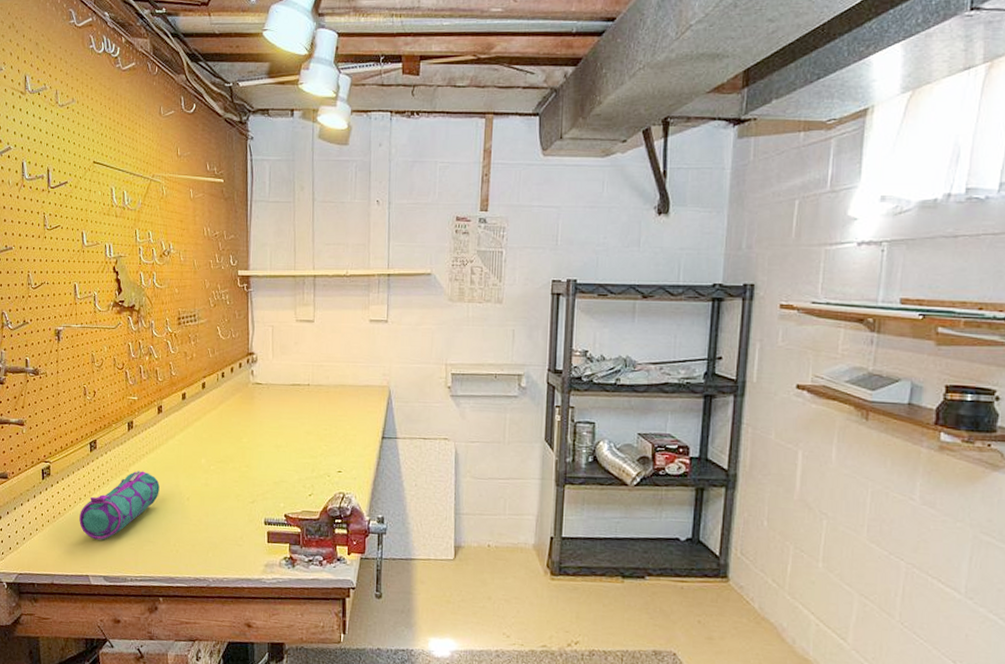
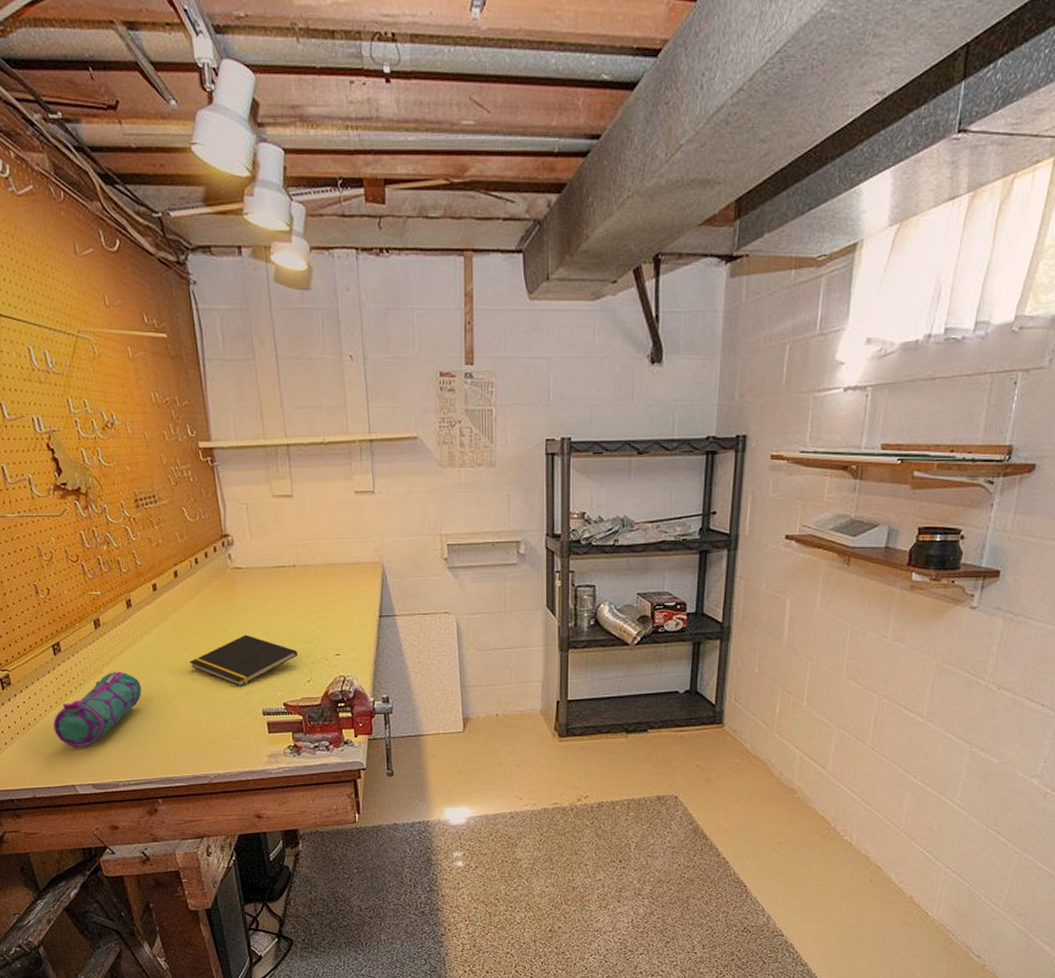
notepad: none [205,445,303,495] -> present [190,634,298,687]

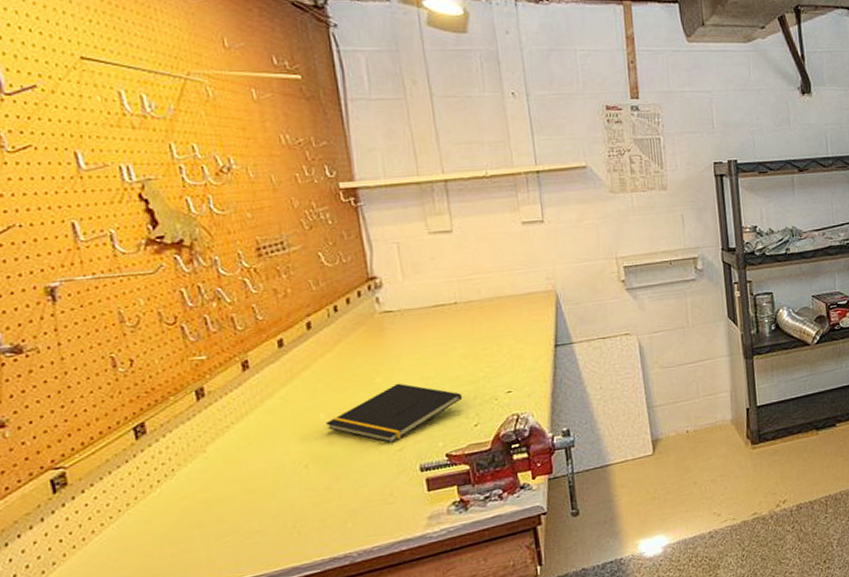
pencil case: present [53,671,142,748] -> none [130,446,260,552]

